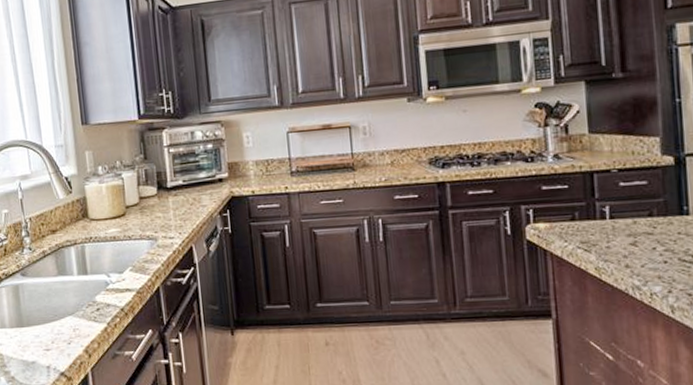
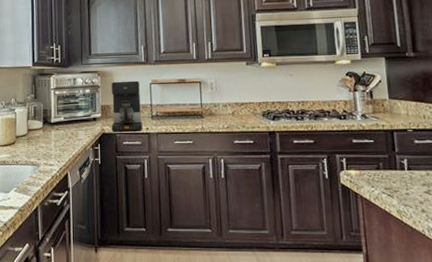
coffee maker: none [239,129,281,194] -> present [111,80,143,132]

